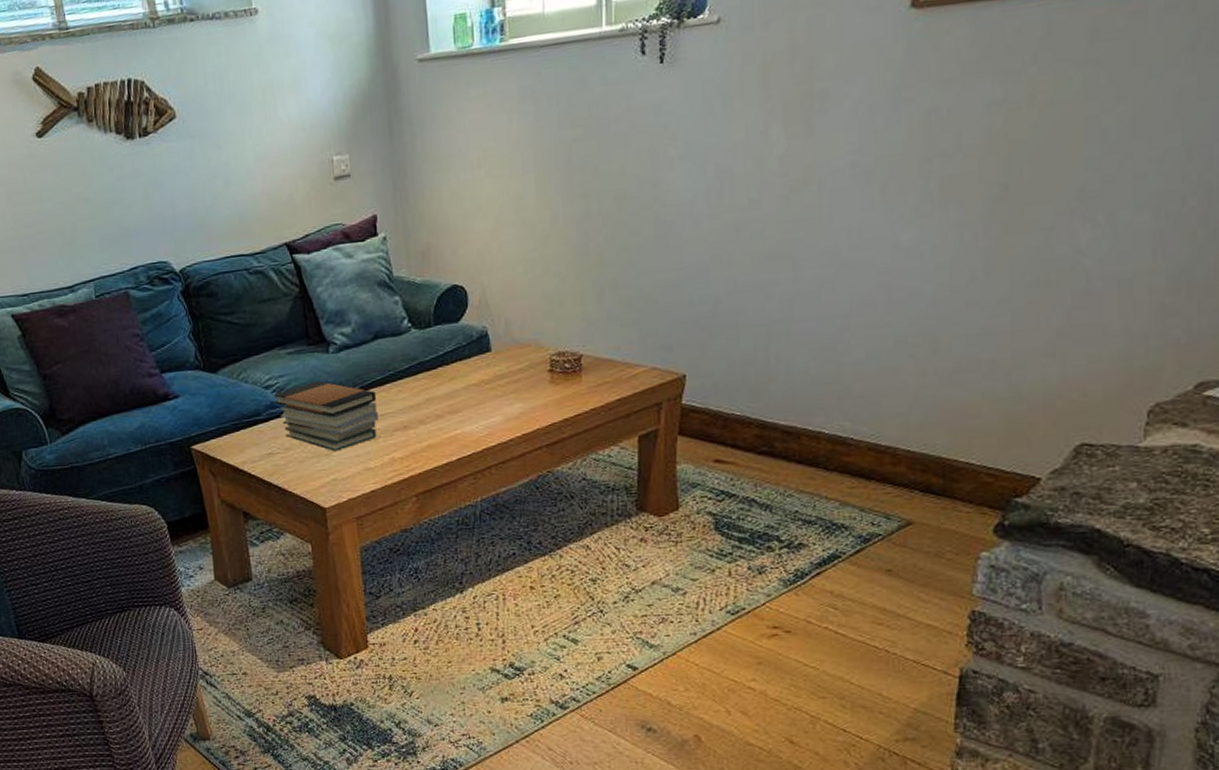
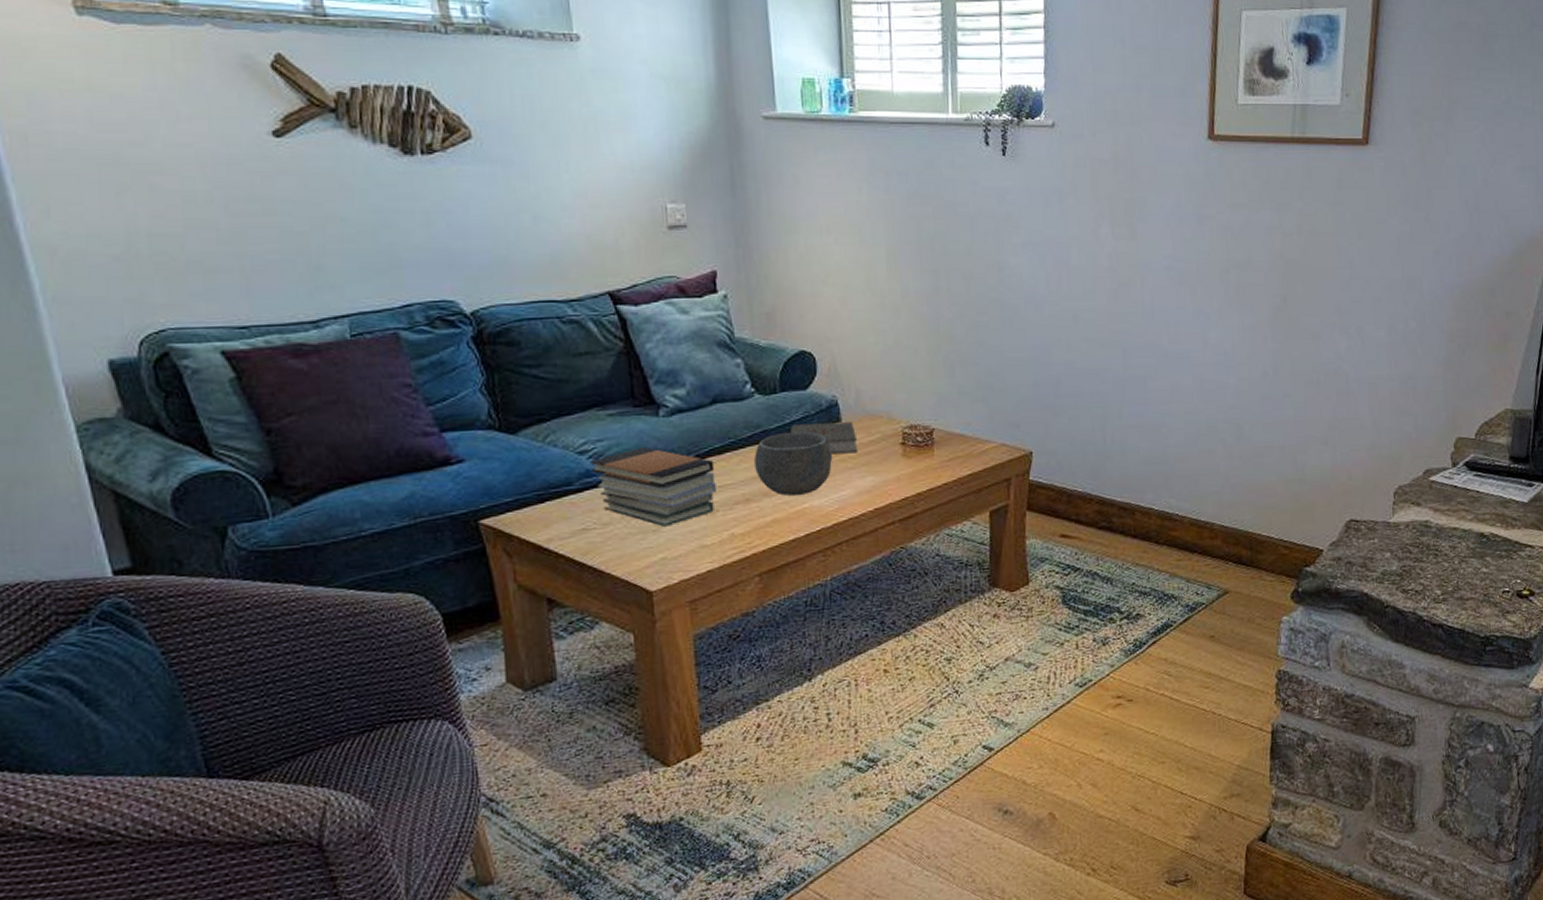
bowl: none [411,362,482,423] -> present [754,431,832,497]
book: none [444,351,507,383] -> present [790,422,858,455]

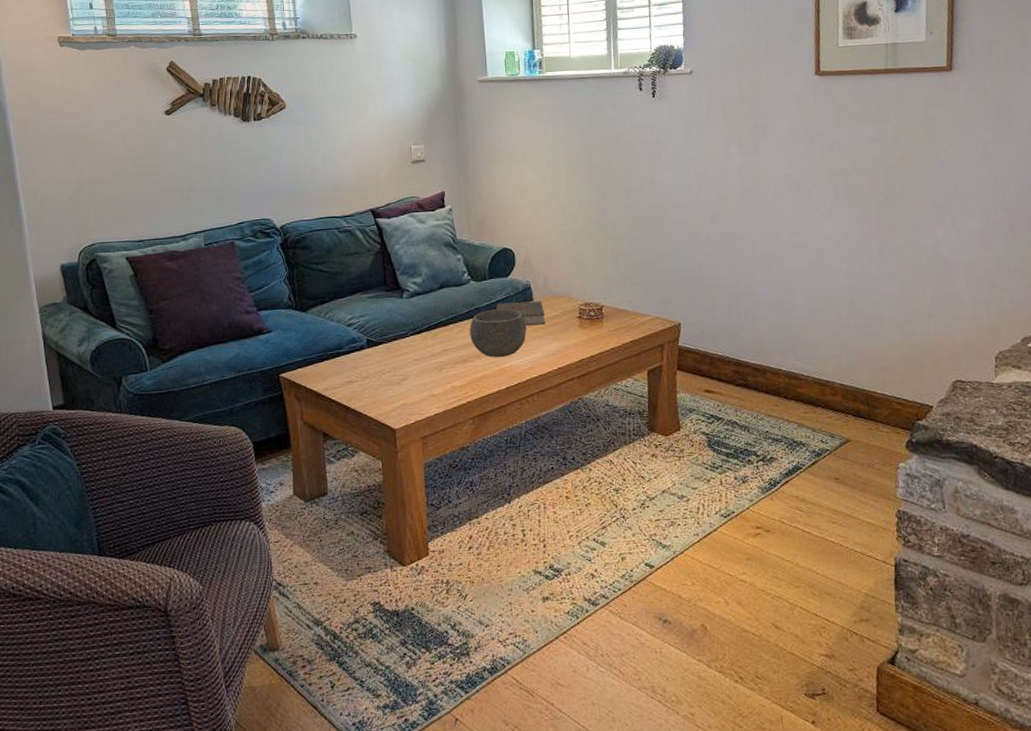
book stack: present [590,447,716,527] -> none [355,321,442,380]

